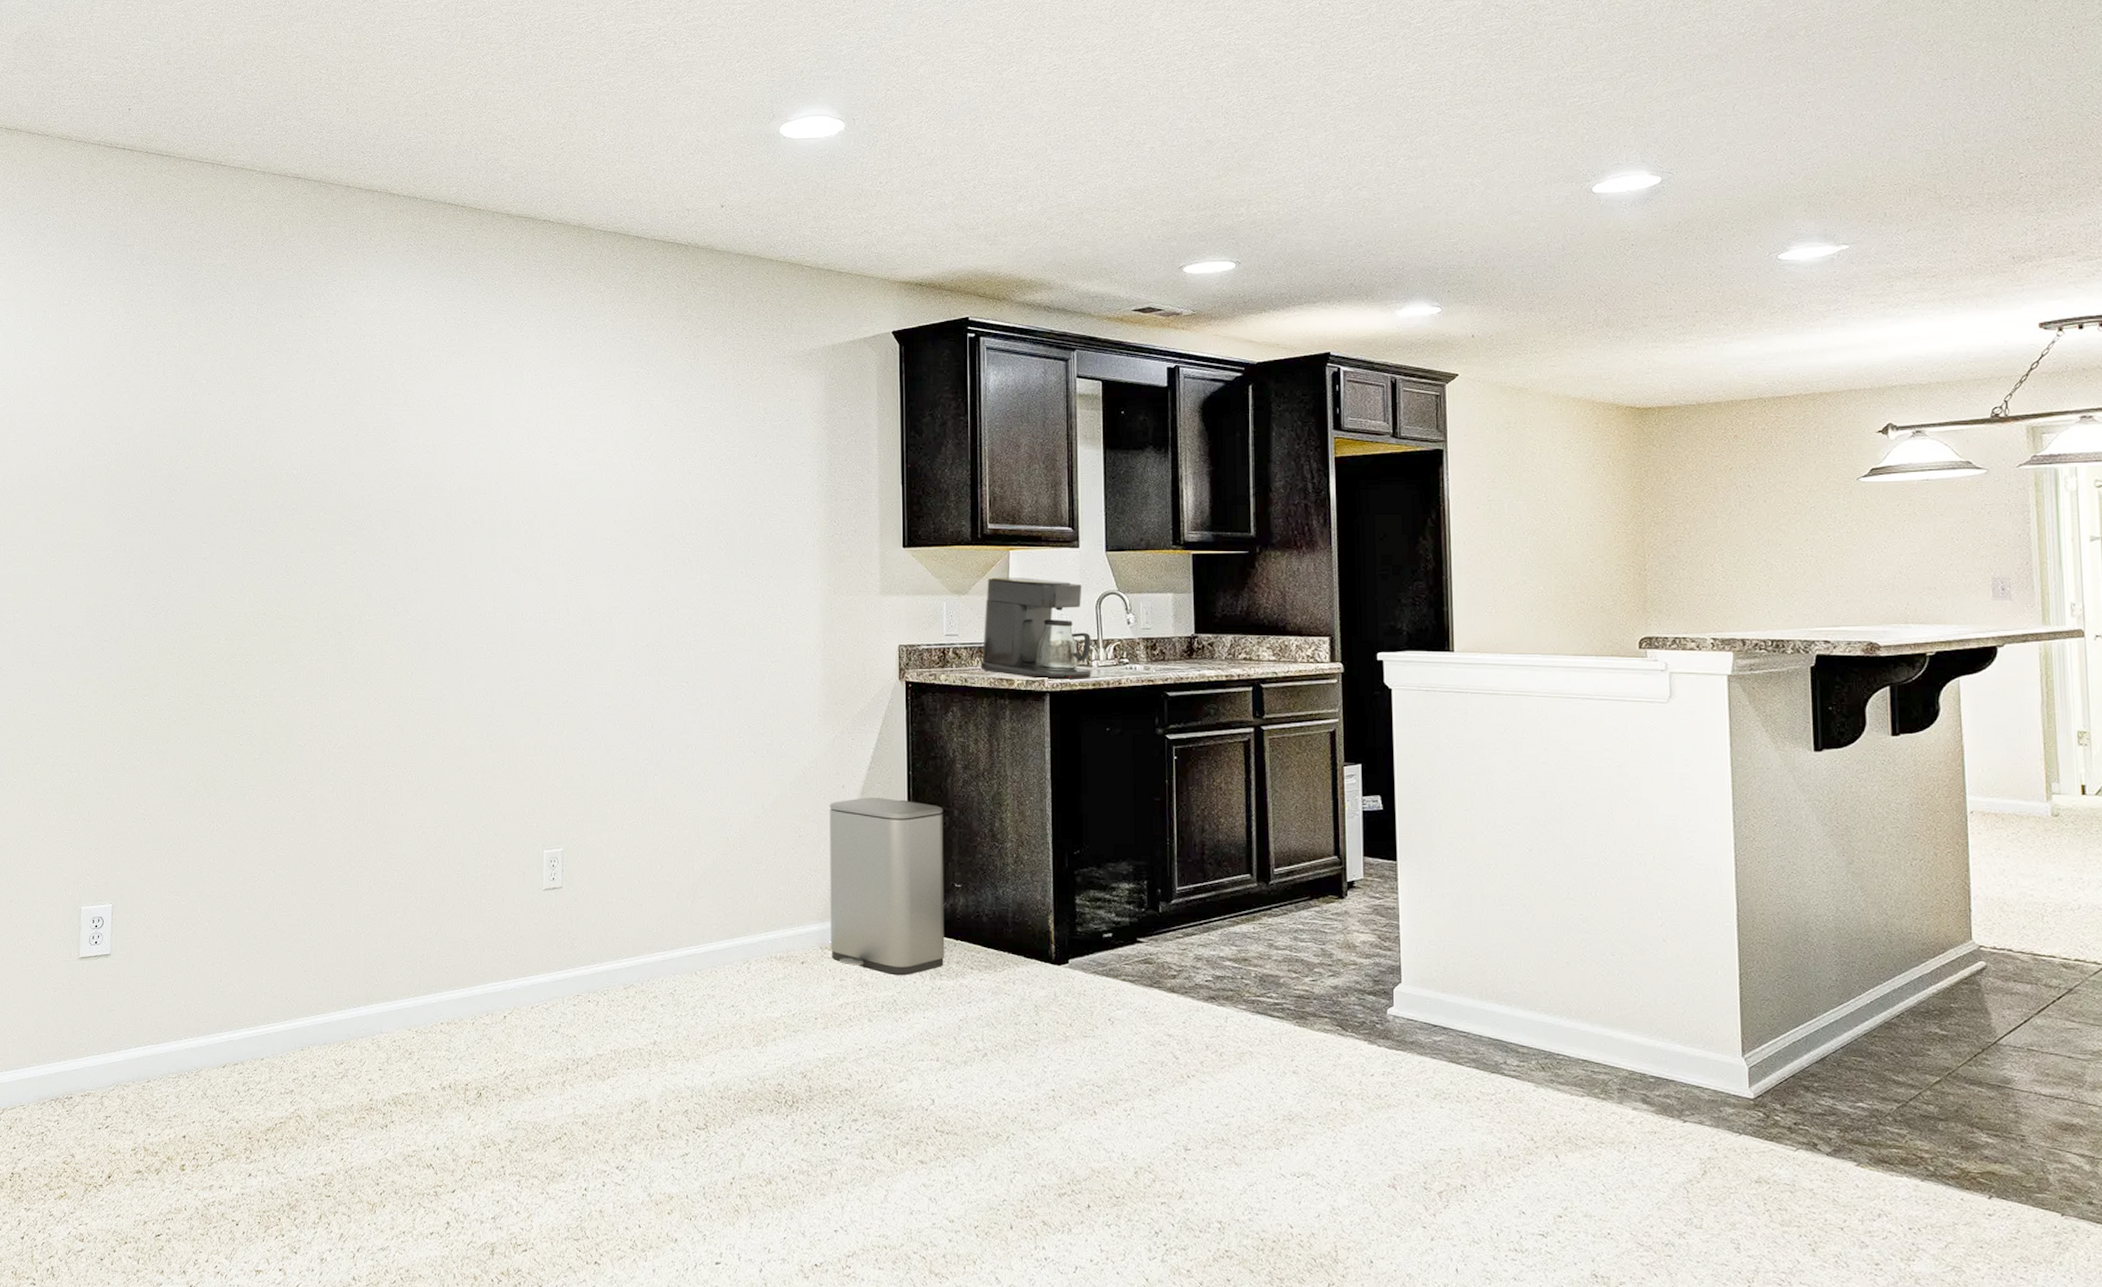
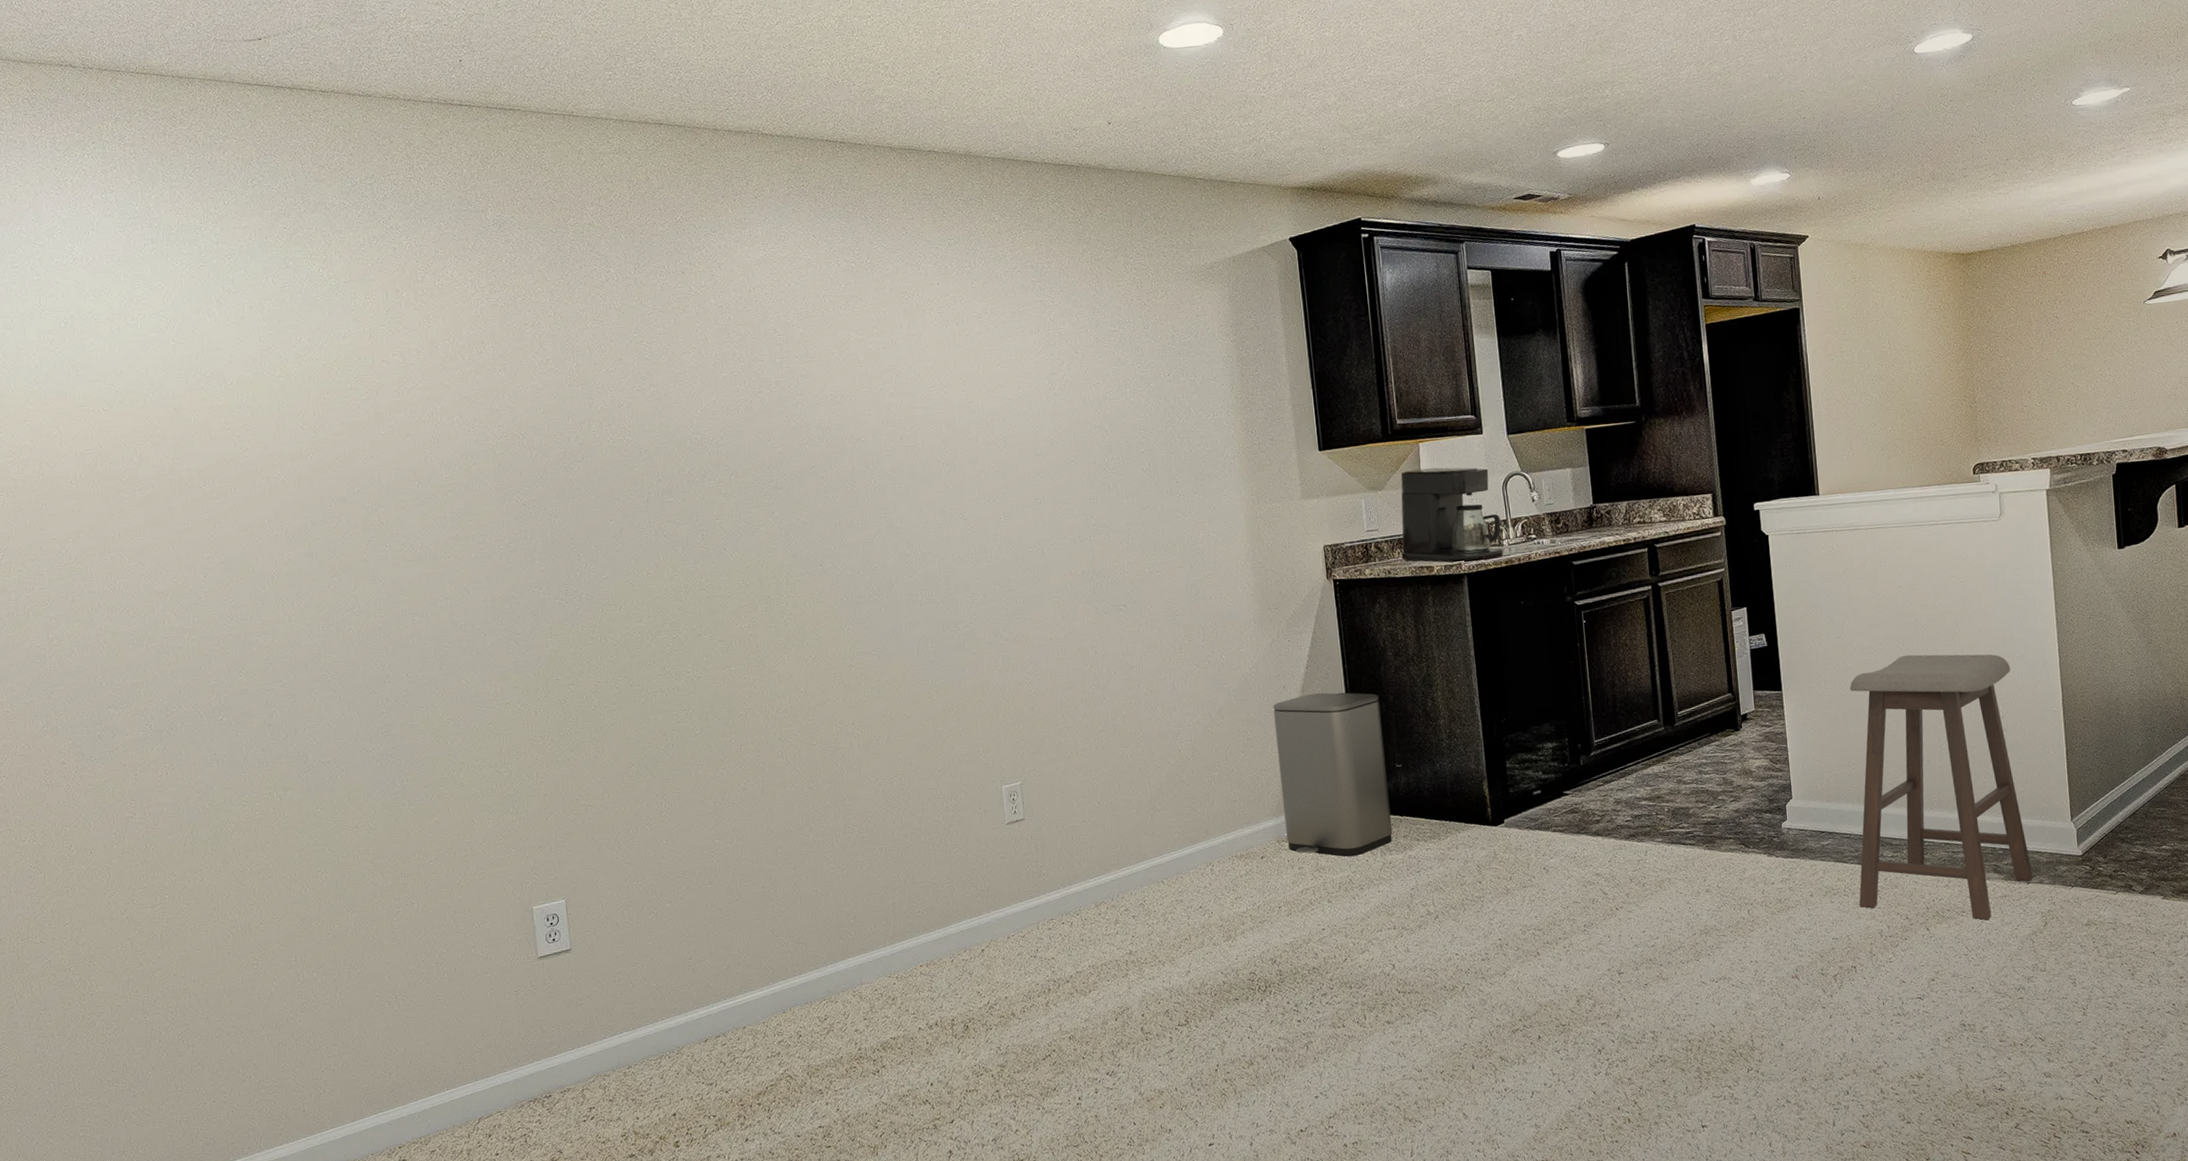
bar stool: none [1474,839,1691,1157] -> present [1849,654,2033,920]

